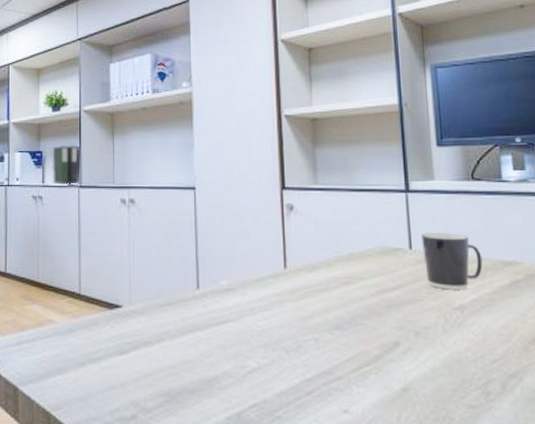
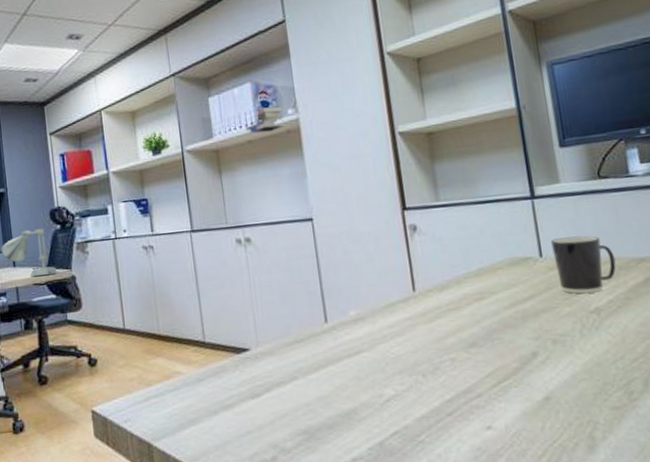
binder: present [52,146,79,184] -> none [158,189,190,231]
books: none [141,78,178,101] -> present [245,105,285,134]

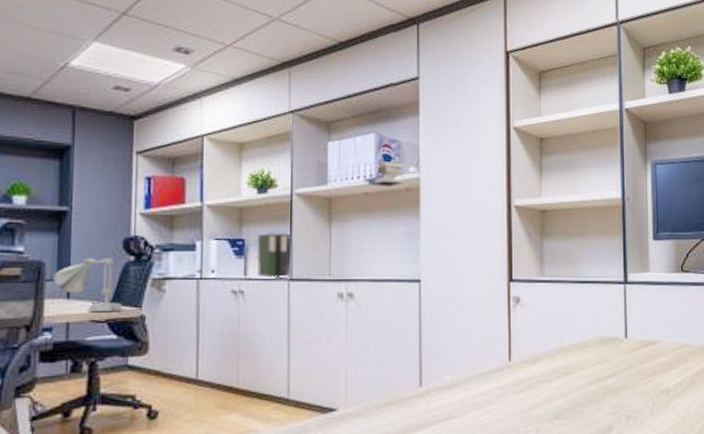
binder: none [158,189,190,231] -> present [256,233,289,277]
mug: present [550,236,616,294] -> none [635,322,687,375]

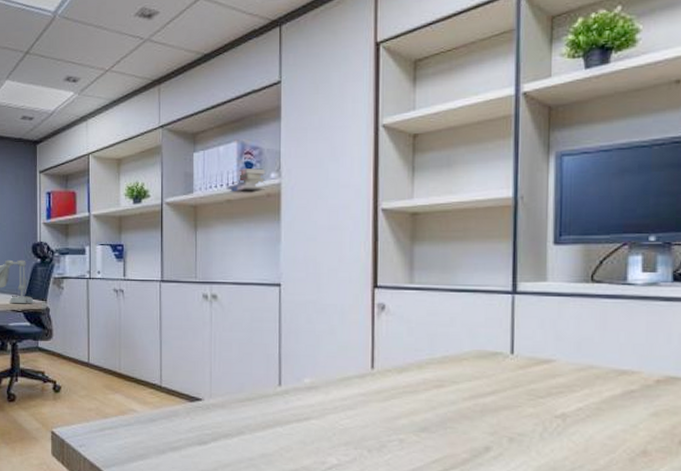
binder: present [256,233,289,277] -> none [133,239,161,278]

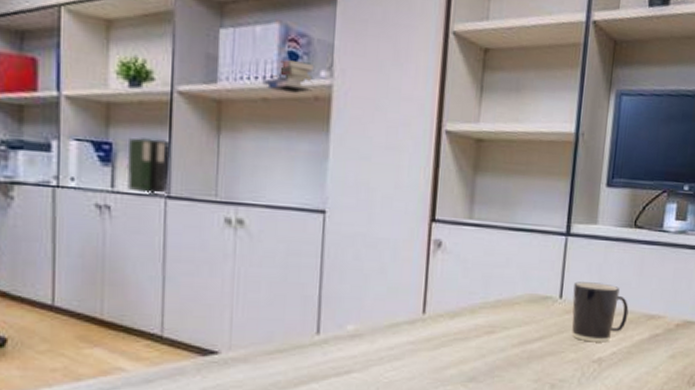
binder: none [133,239,161,278] -> present [126,138,167,192]
mug: none [525,338,594,398] -> present [571,282,629,343]

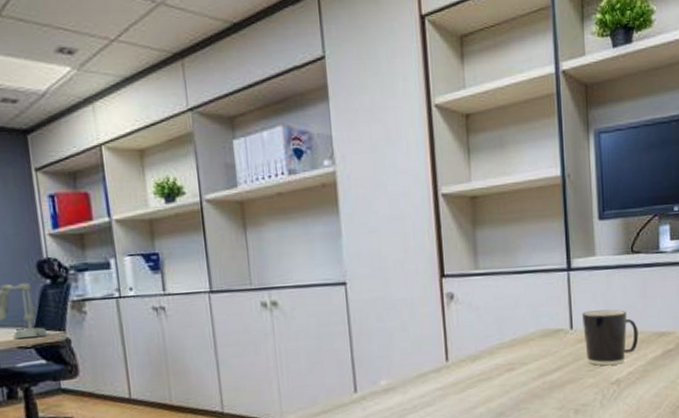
binder: present [126,138,167,192] -> none [172,243,209,291]
books: present [262,60,315,93] -> none [275,155,320,185]

